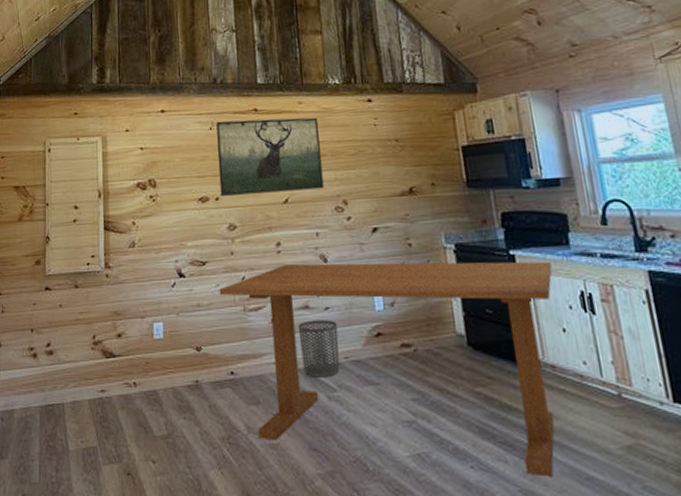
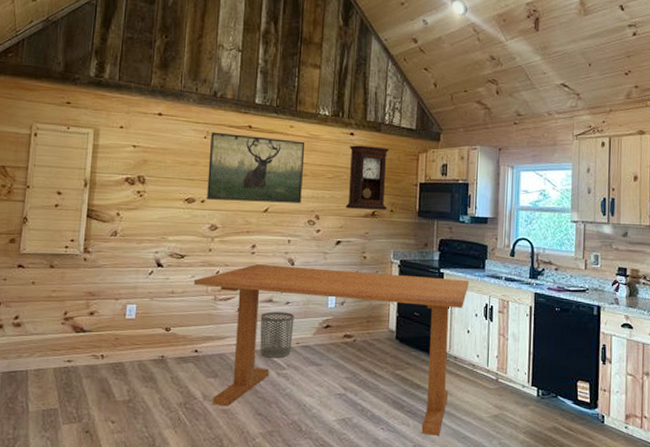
pendulum clock: none [368,110,427,188] -> present [346,145,390,210]

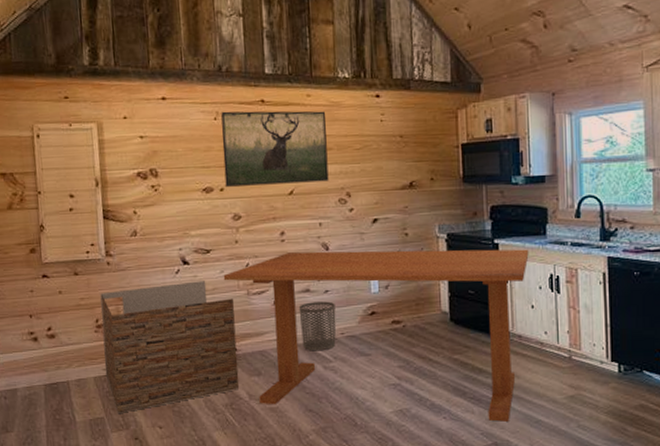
storage cabinet: none [66,283,201,406] -> present [100,281,239,413]
pendulum clock: present [346,145,390,210] -> none [376,107,426,181]

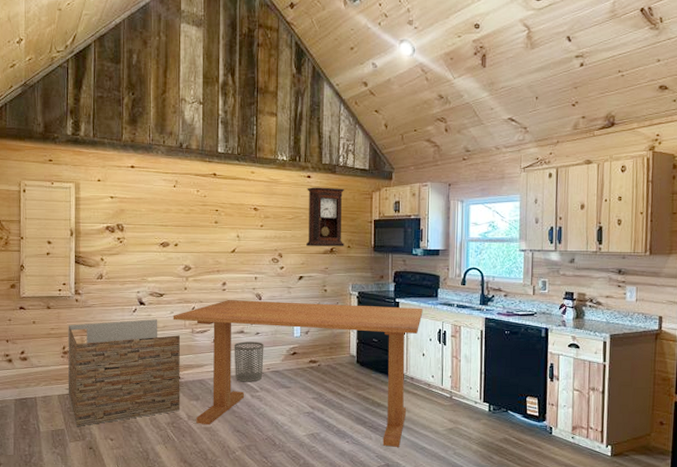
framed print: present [221,111,329,187] -> none [179,181,266,243]
pendulum clock: none [376,107,426,181] -> present [306,187,345,246]

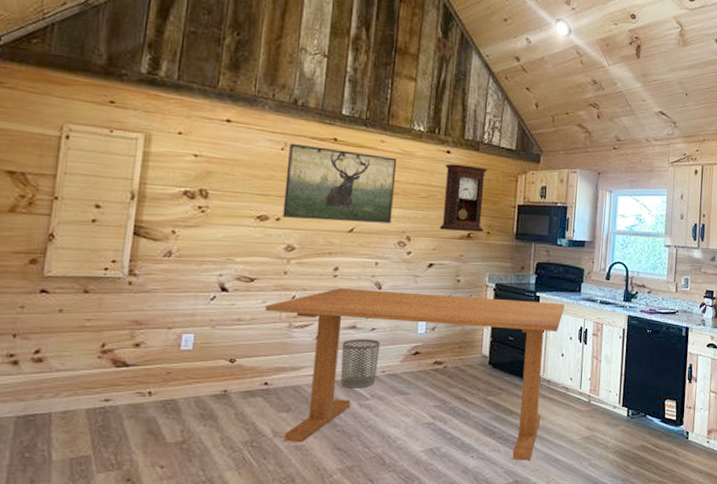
storage cabinet: present [67,319,181,426] -> none [102,309,273,451]
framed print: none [179,181,266,243] -> present [283,143,397,224]

